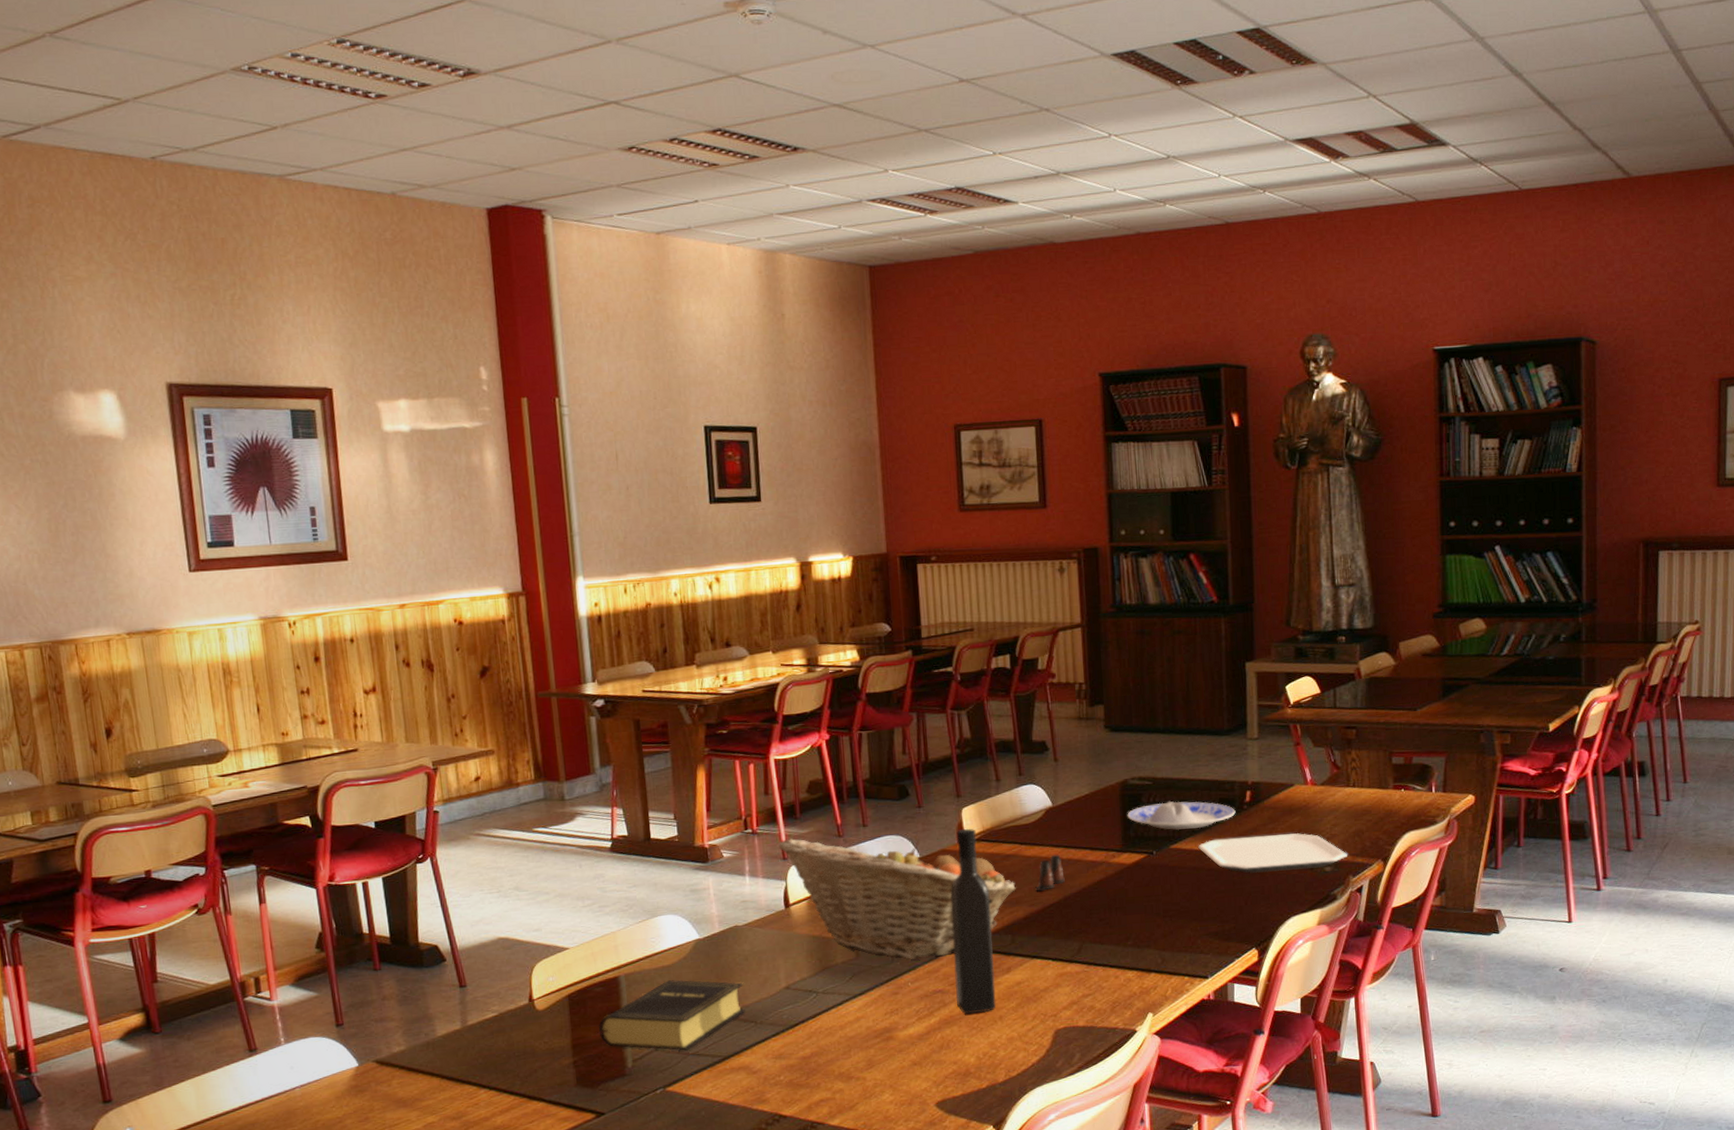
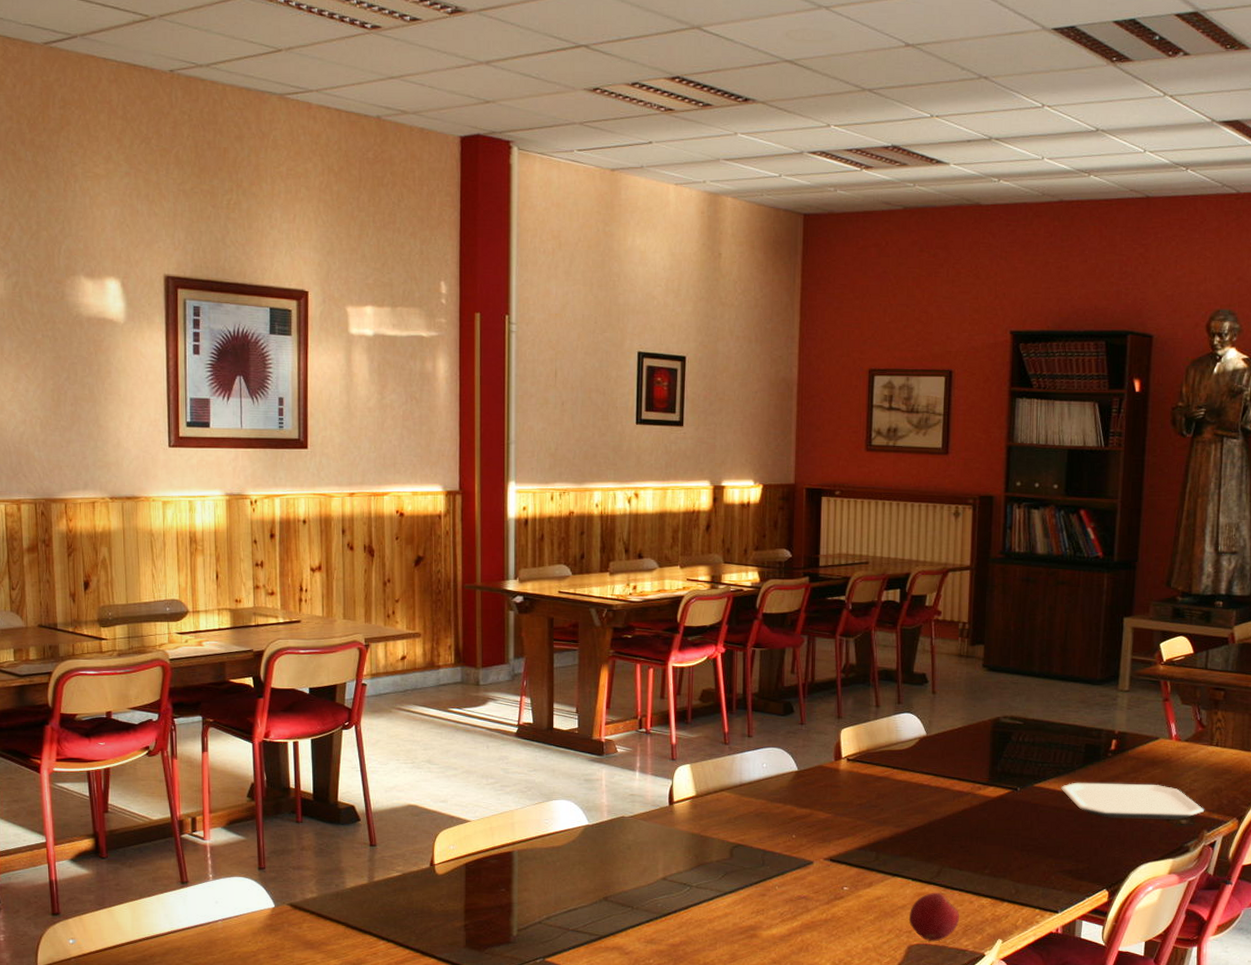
book: present [596,980,745,1051] -> none [487,860,624,926]
fruit basket: present [779,838,1016,960] -> none [669,741,885,866]
wine bottle: present [950,829,996,1014] -> none [818,749,860,922]
salt shaker: present [1037,854,1065,891] -> none [904,781,931,814]
apple: none [1052,970,1107,1023] -> present [908,892,960,942]
plate: present [1127,800,1236,830] -> none [996,741,1100,770]

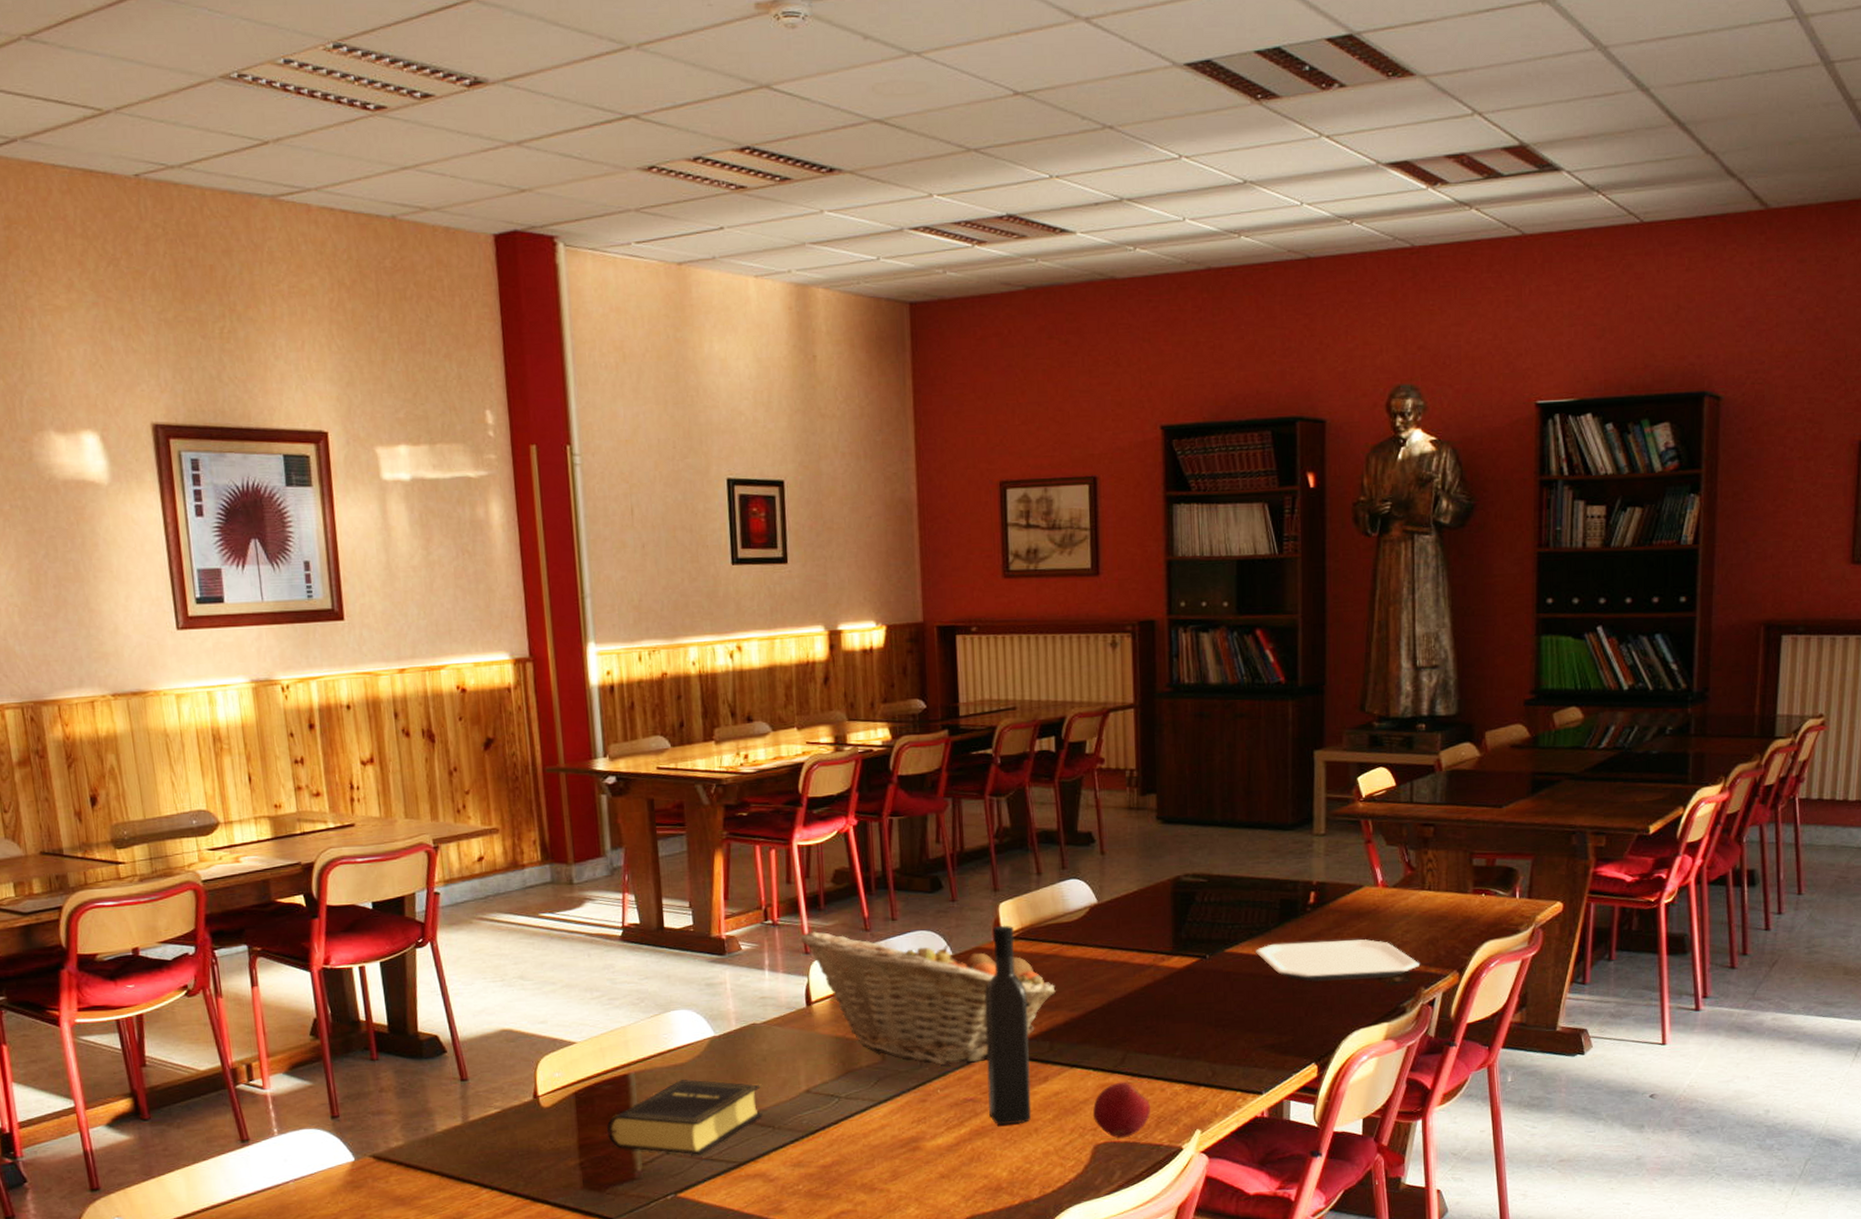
book: none [487,860,624,926] -> present [604,1079,763,1155]
fruit basket: none [669,741,885,866] -> present [801,931,1056,1065]
wine bottle: none [818,749,860,922] -> present [984,926,1032,1125]

